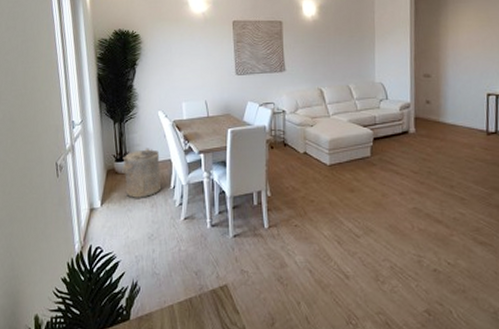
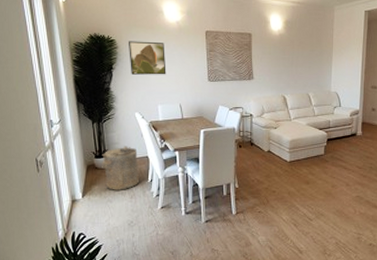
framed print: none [153,34,191,70] -> present [129,41,167,75]

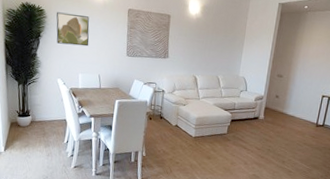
laundry hamper: present [102,146,140,190] -> none [24,108,57,148]

